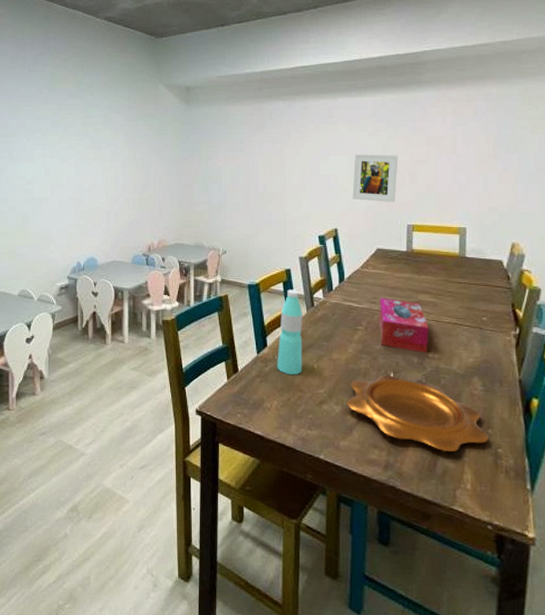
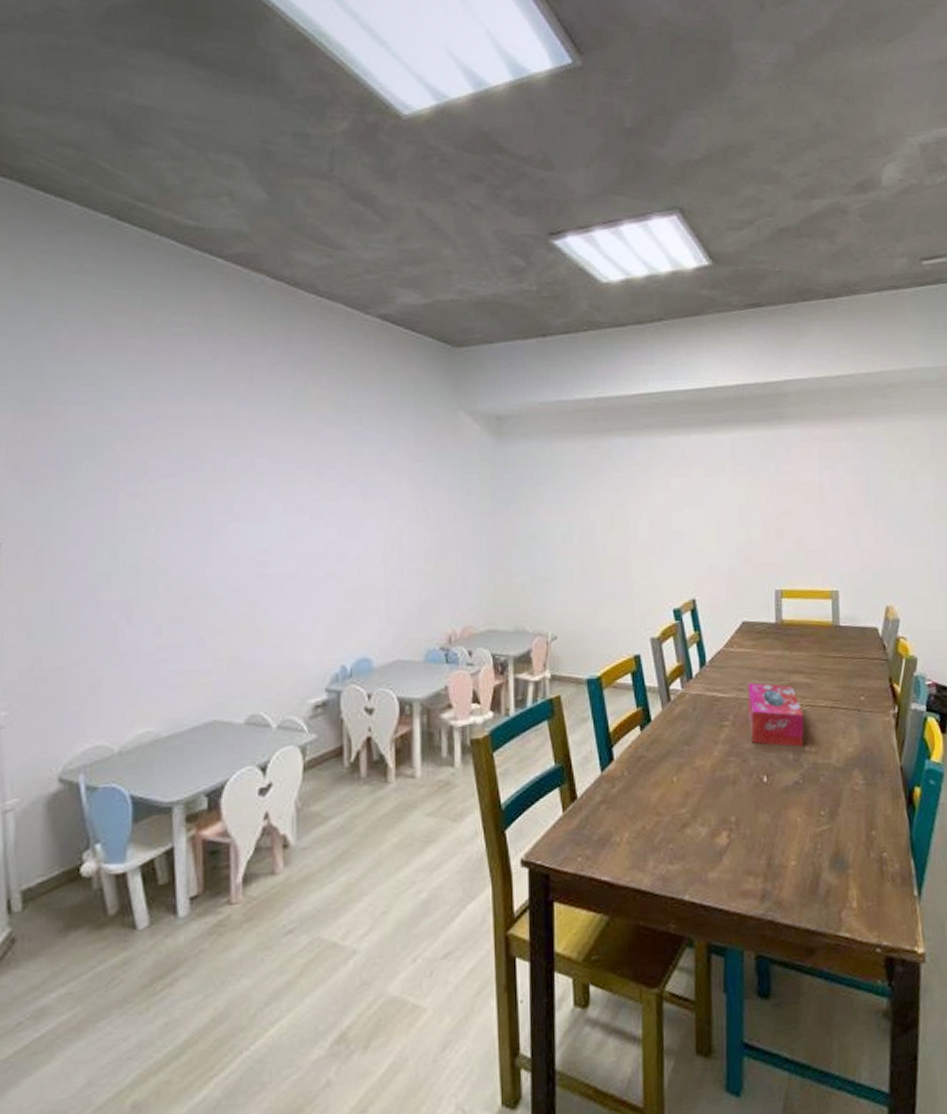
water bottle: present [277,289,303,376] -> none [627,681,659,795]
decorative bowl: present [347,375,490,452] -> none [714,780,874,867]
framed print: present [352,154,398,202] -> none [711,504,762,563]

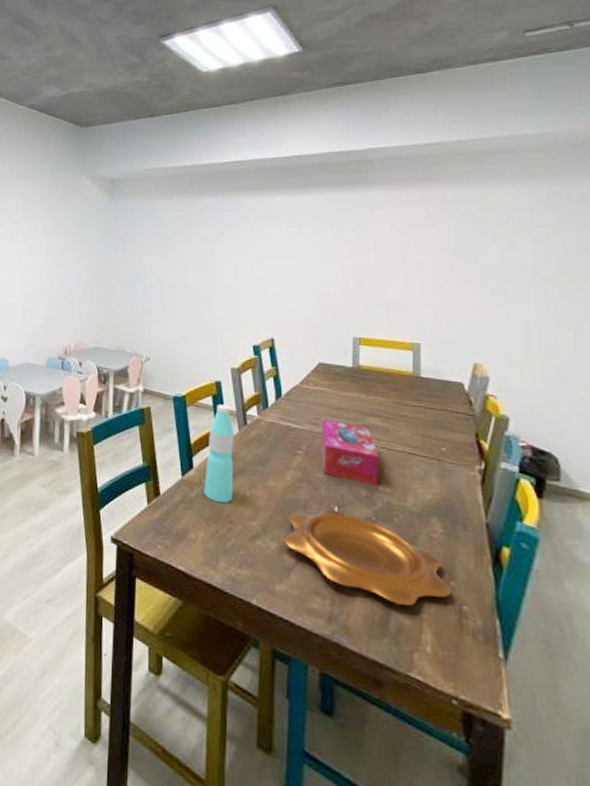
water bottle: none [627,681,659,795] -> present [204,404,234,504]
decorative bowl: none [714,780,874,867] -> present [283,509,453,606]

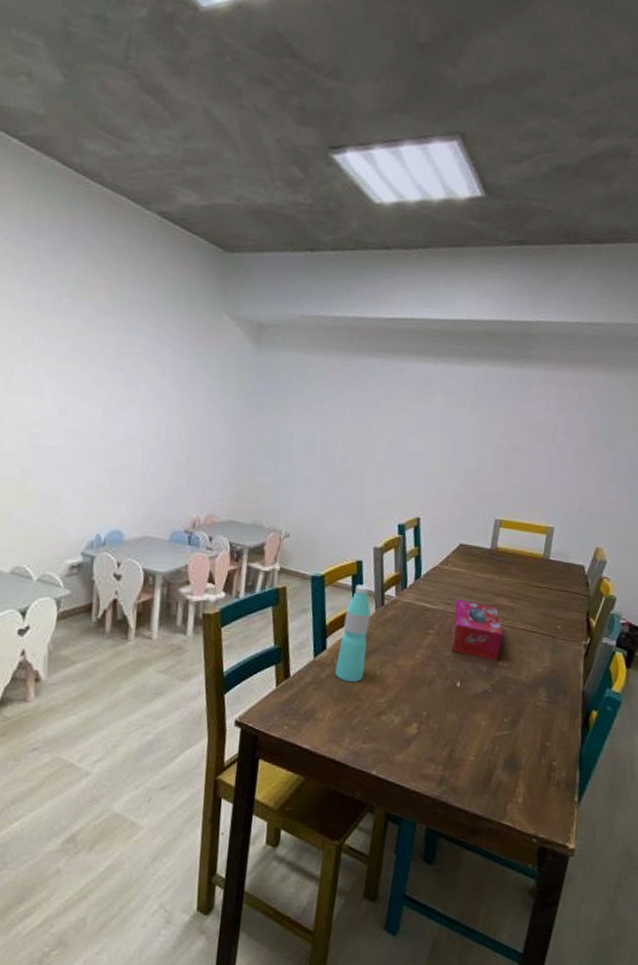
decorative bowl: present [283,509,453,606] -> none [407,684,547,766]

